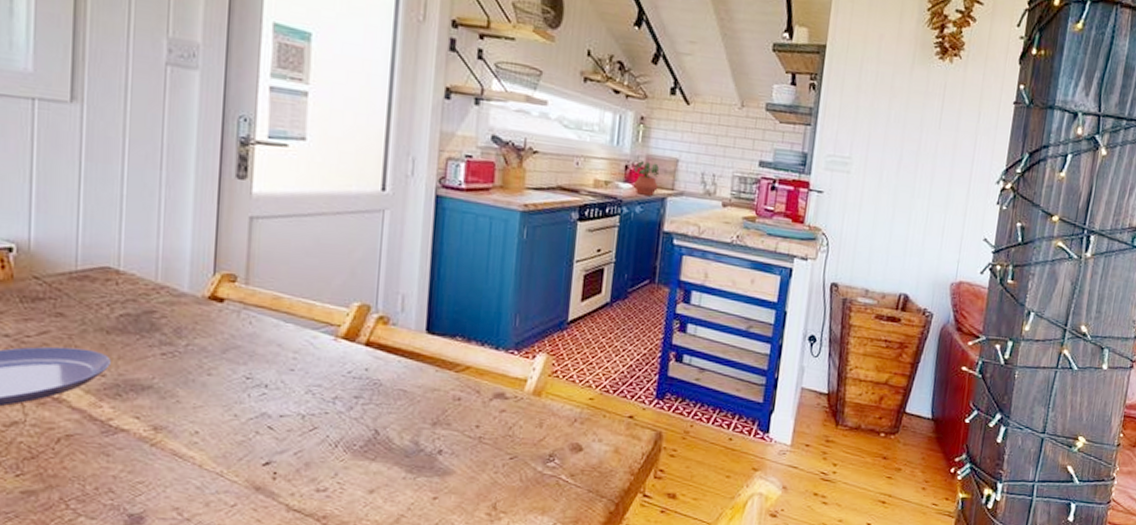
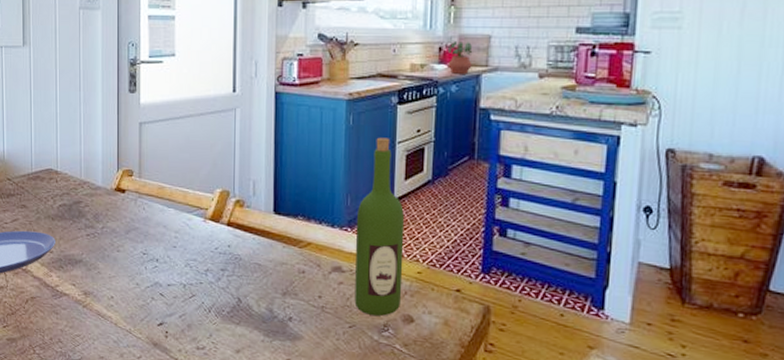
wine bottle: none [517,254,579,445] -> present [354,137,405,316]

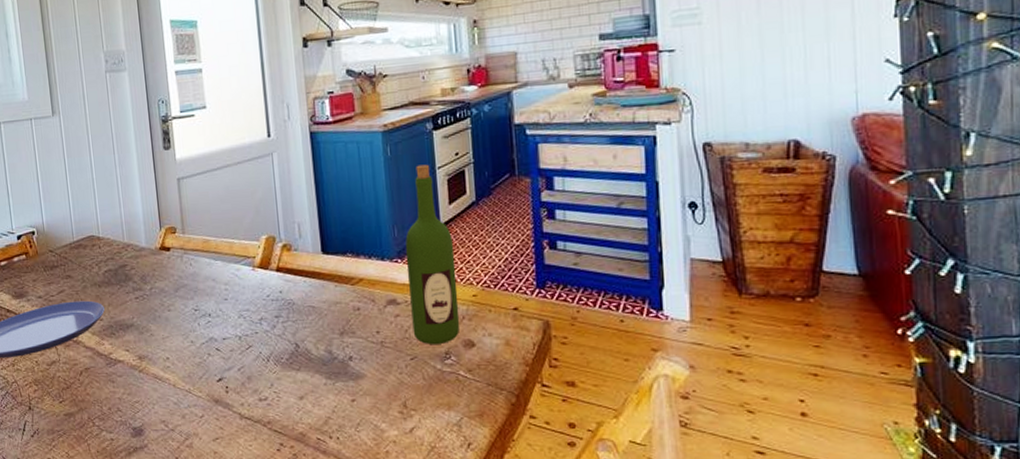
potted plant: present [448,40,473,74] -> none [476,60,502,94]

